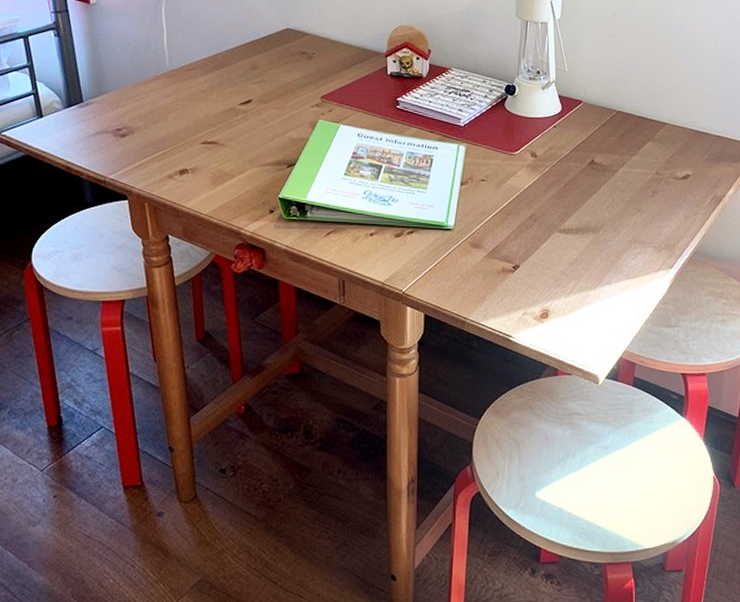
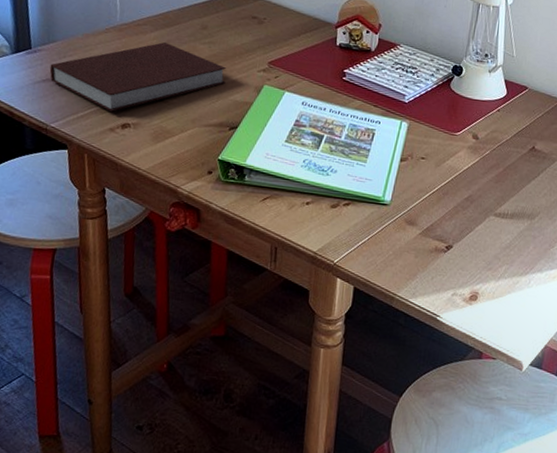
notebook: none [103,84,280,159] -> present [49,41,226,112]

